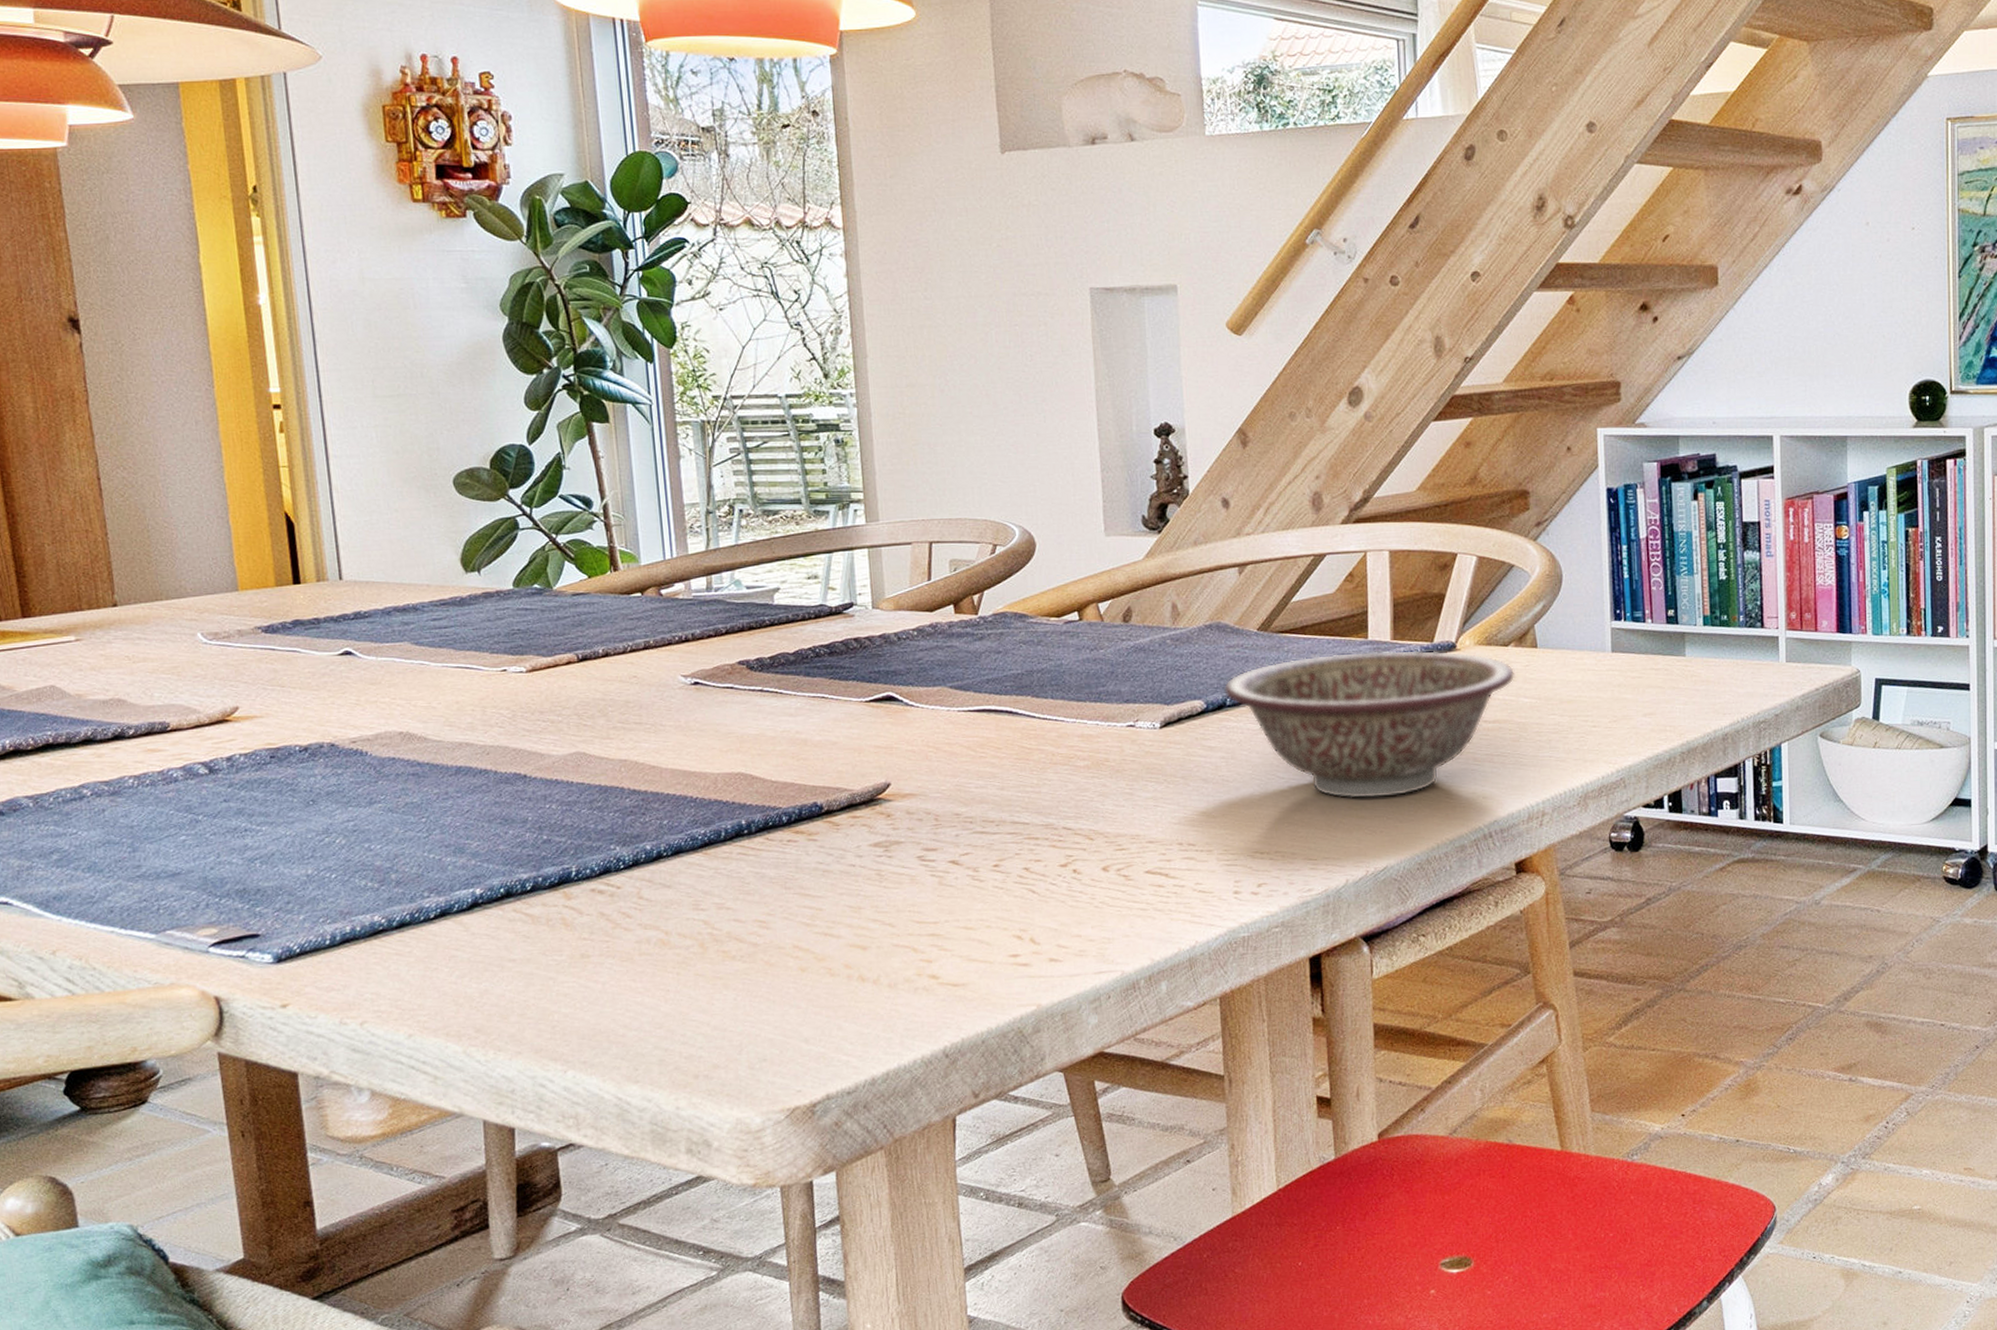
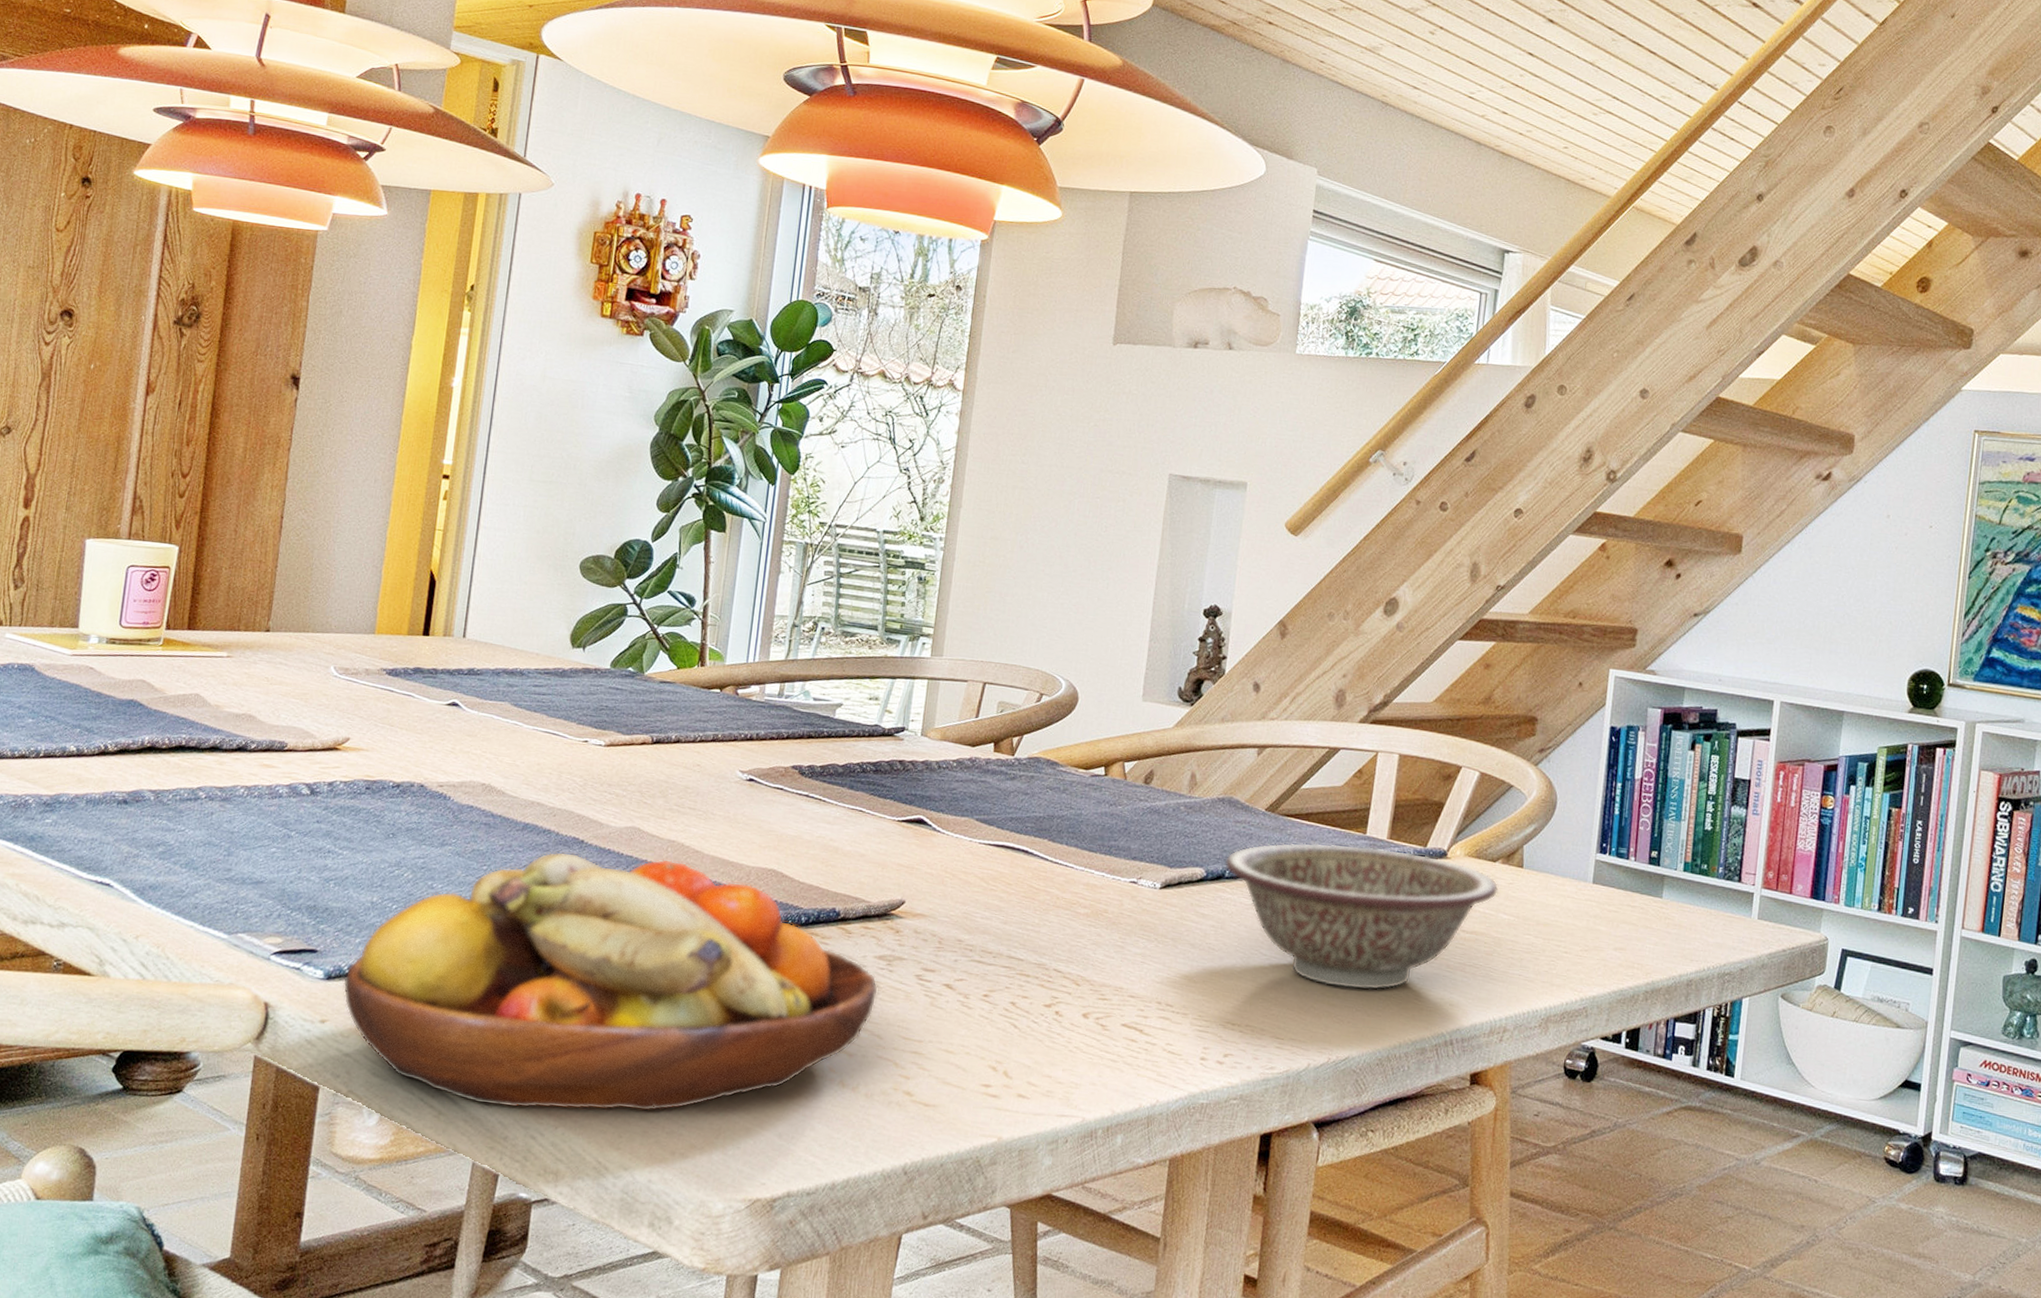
fruit bowl: none [296,780,881,1062] -> present [343,851,878,1112]

